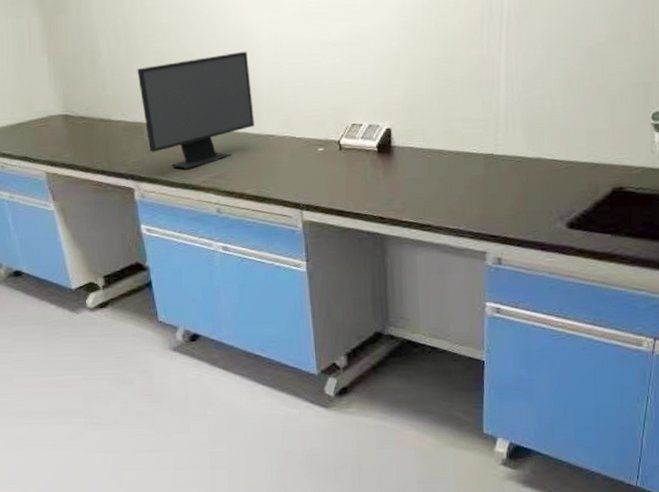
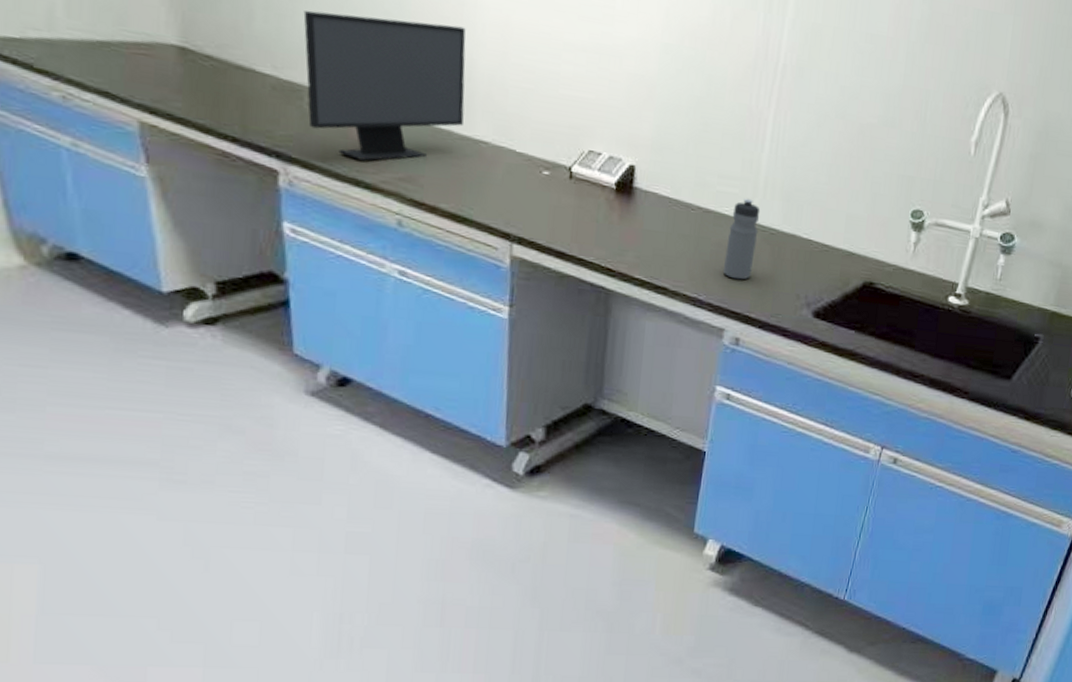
water bottle: none [478,135,505,207] -> present [724,198,761,280]

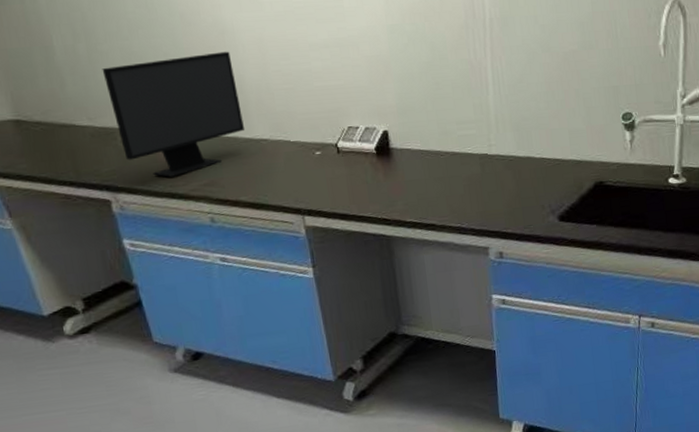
water bottle: present [724,198,761,280] -> none [474,135,501,205]

